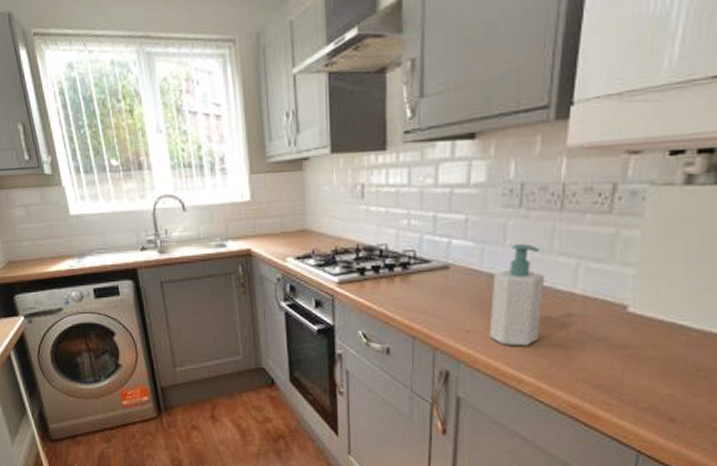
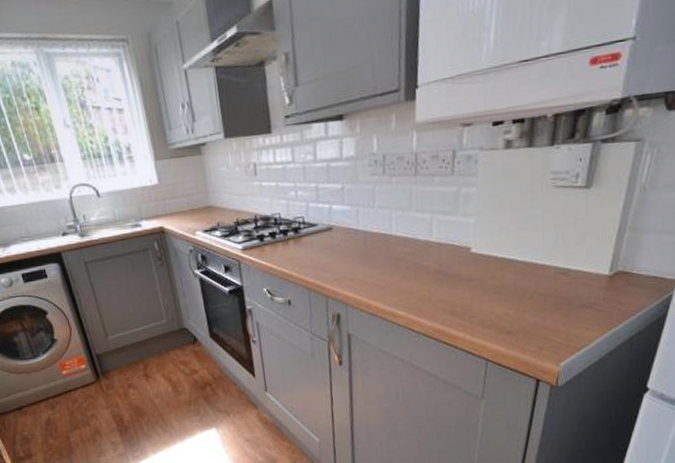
soap bottle: present [489,244,546,347] -> none [368,204,408,288]

